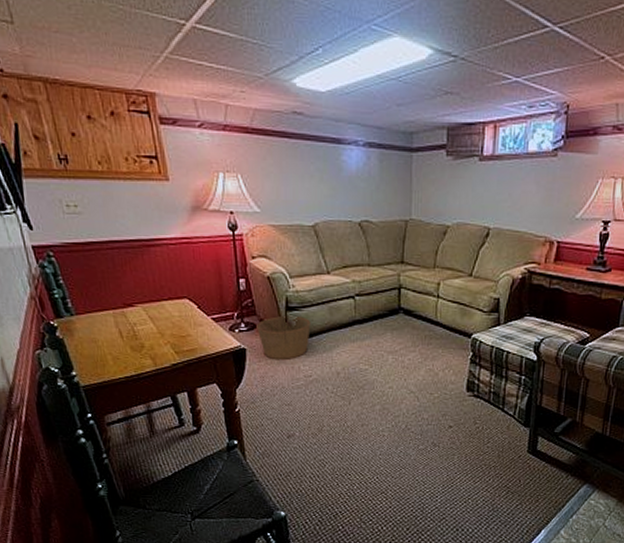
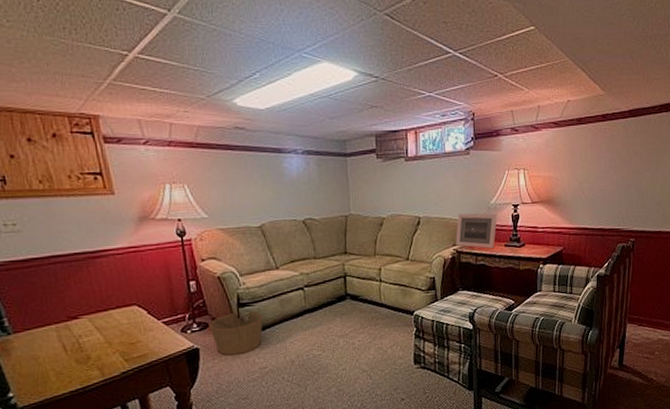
picture frame: none [528,227,582,272] -> present [455,213,497,249]

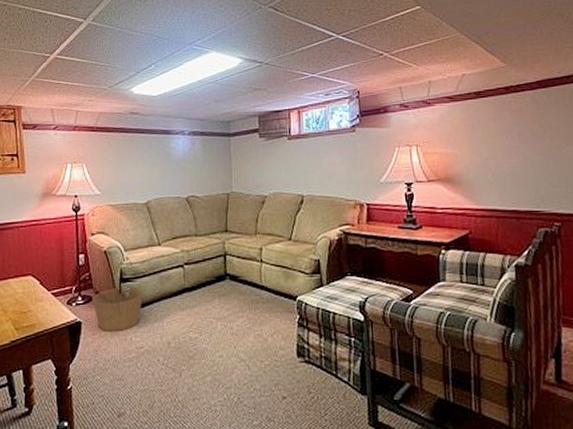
picture frame: present [455,213,497,249] -> none [342,191,389,231]

